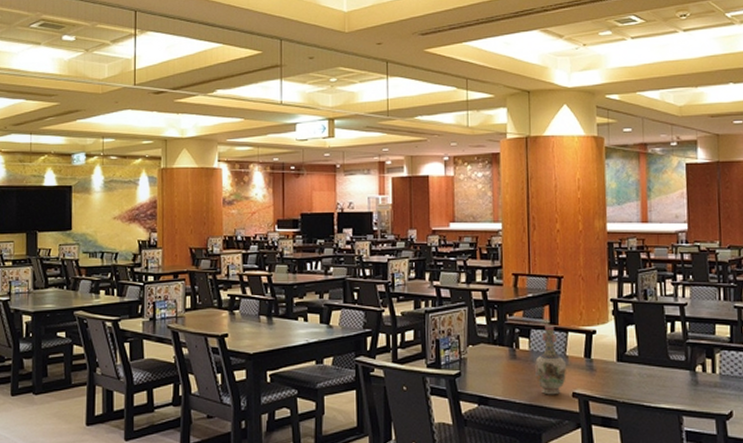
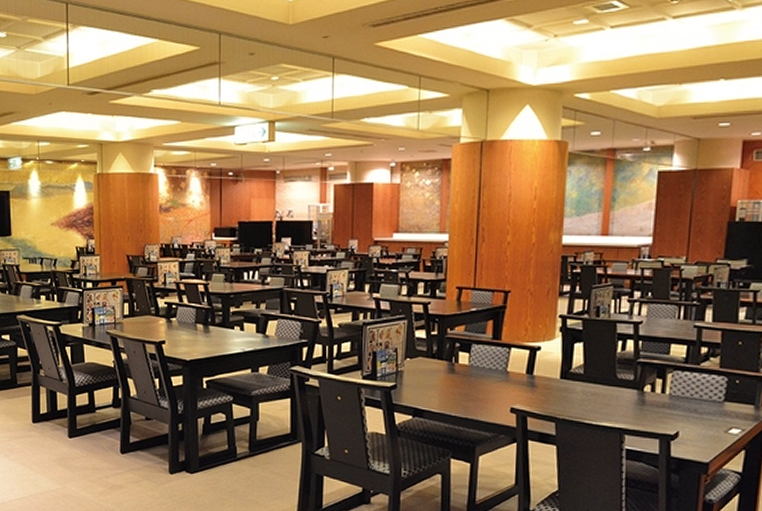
vase: present [535,325,566,395] -> none [473,340,506,410]

